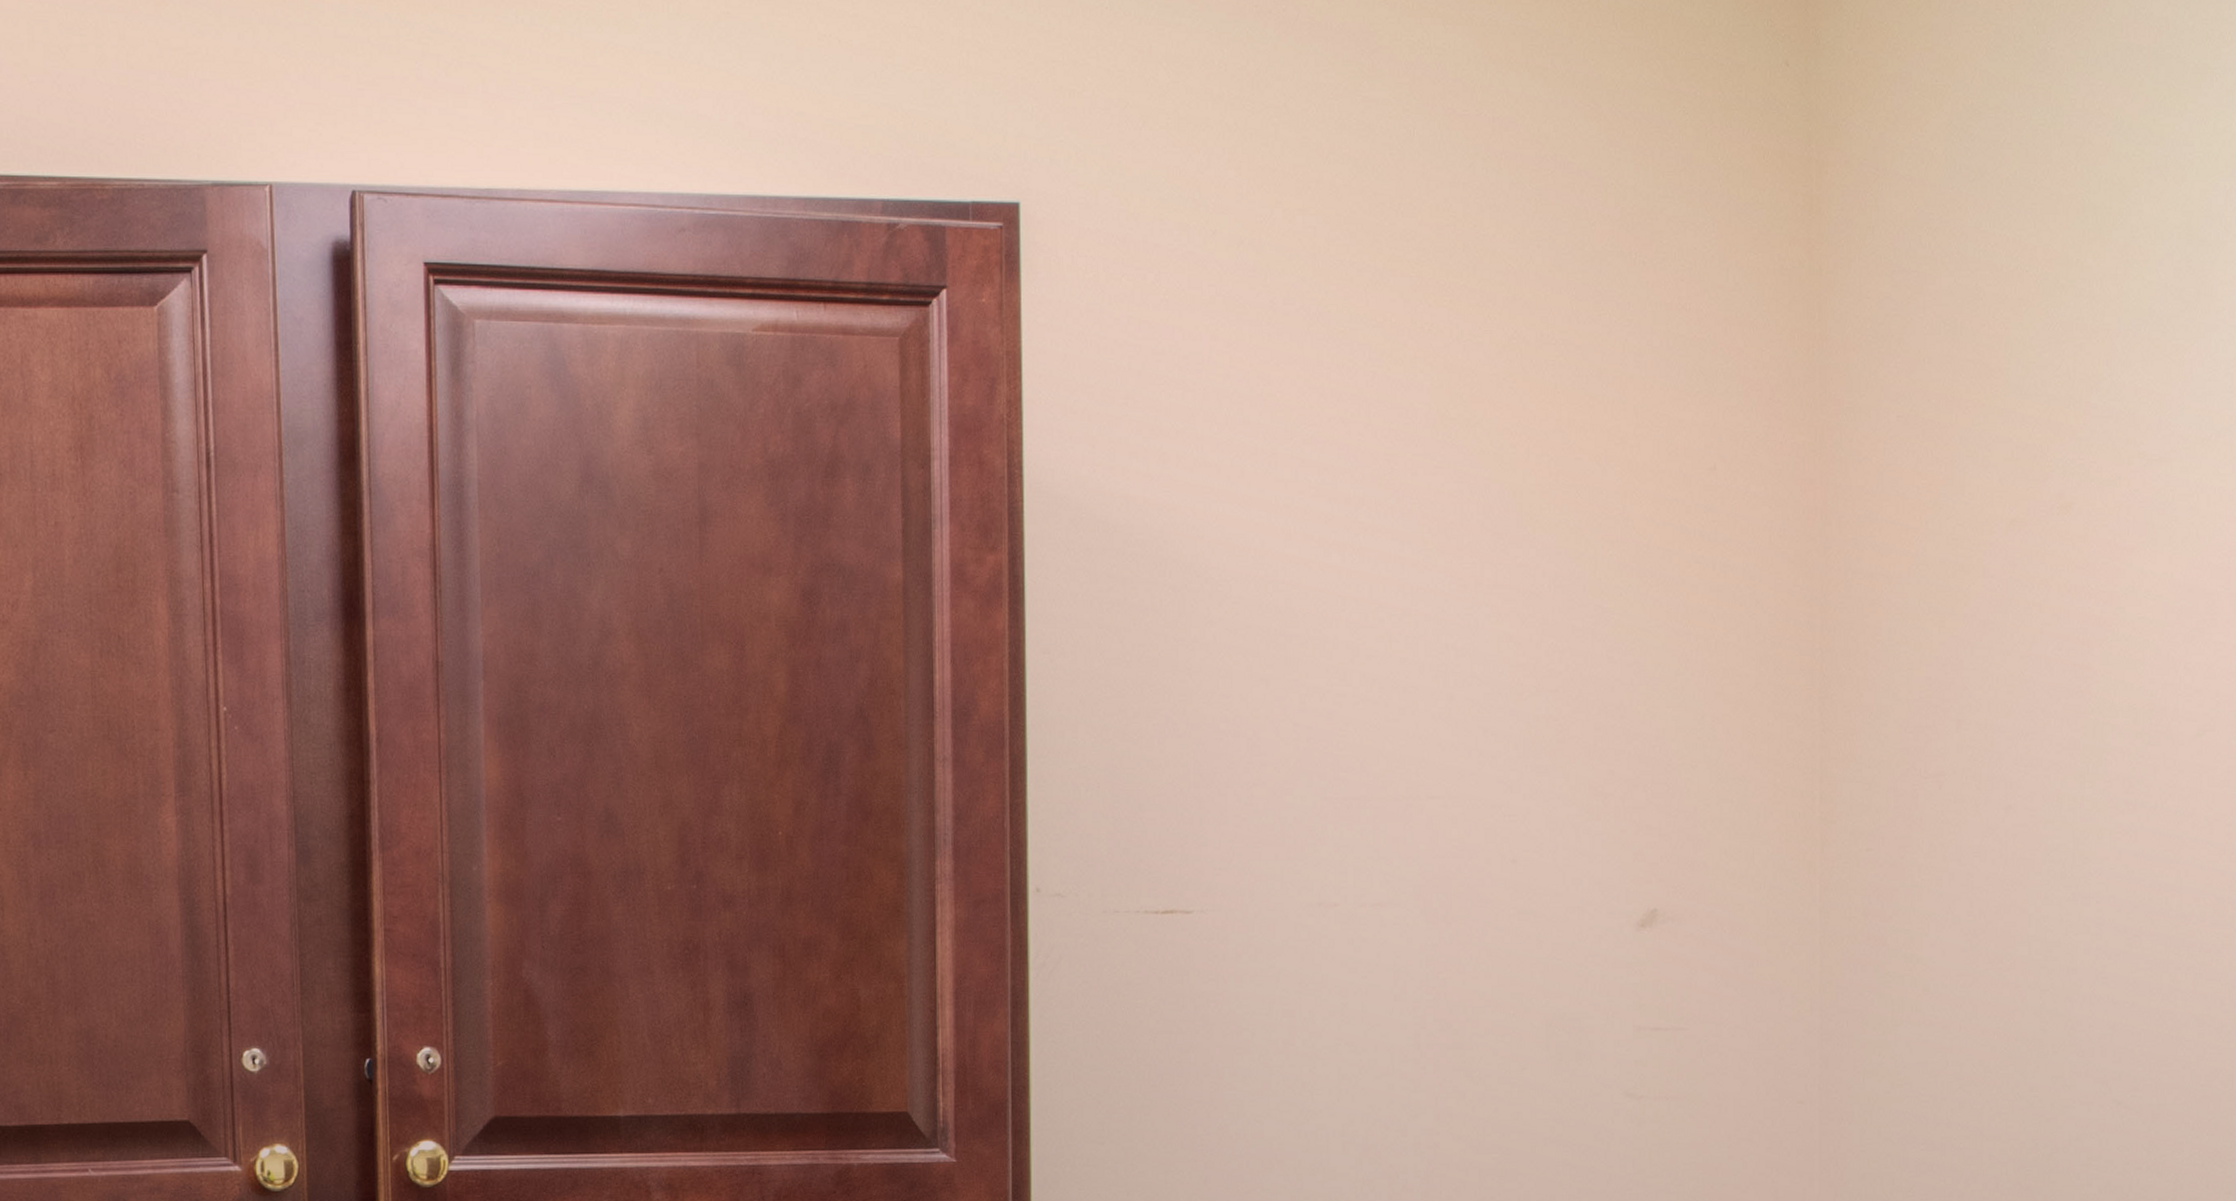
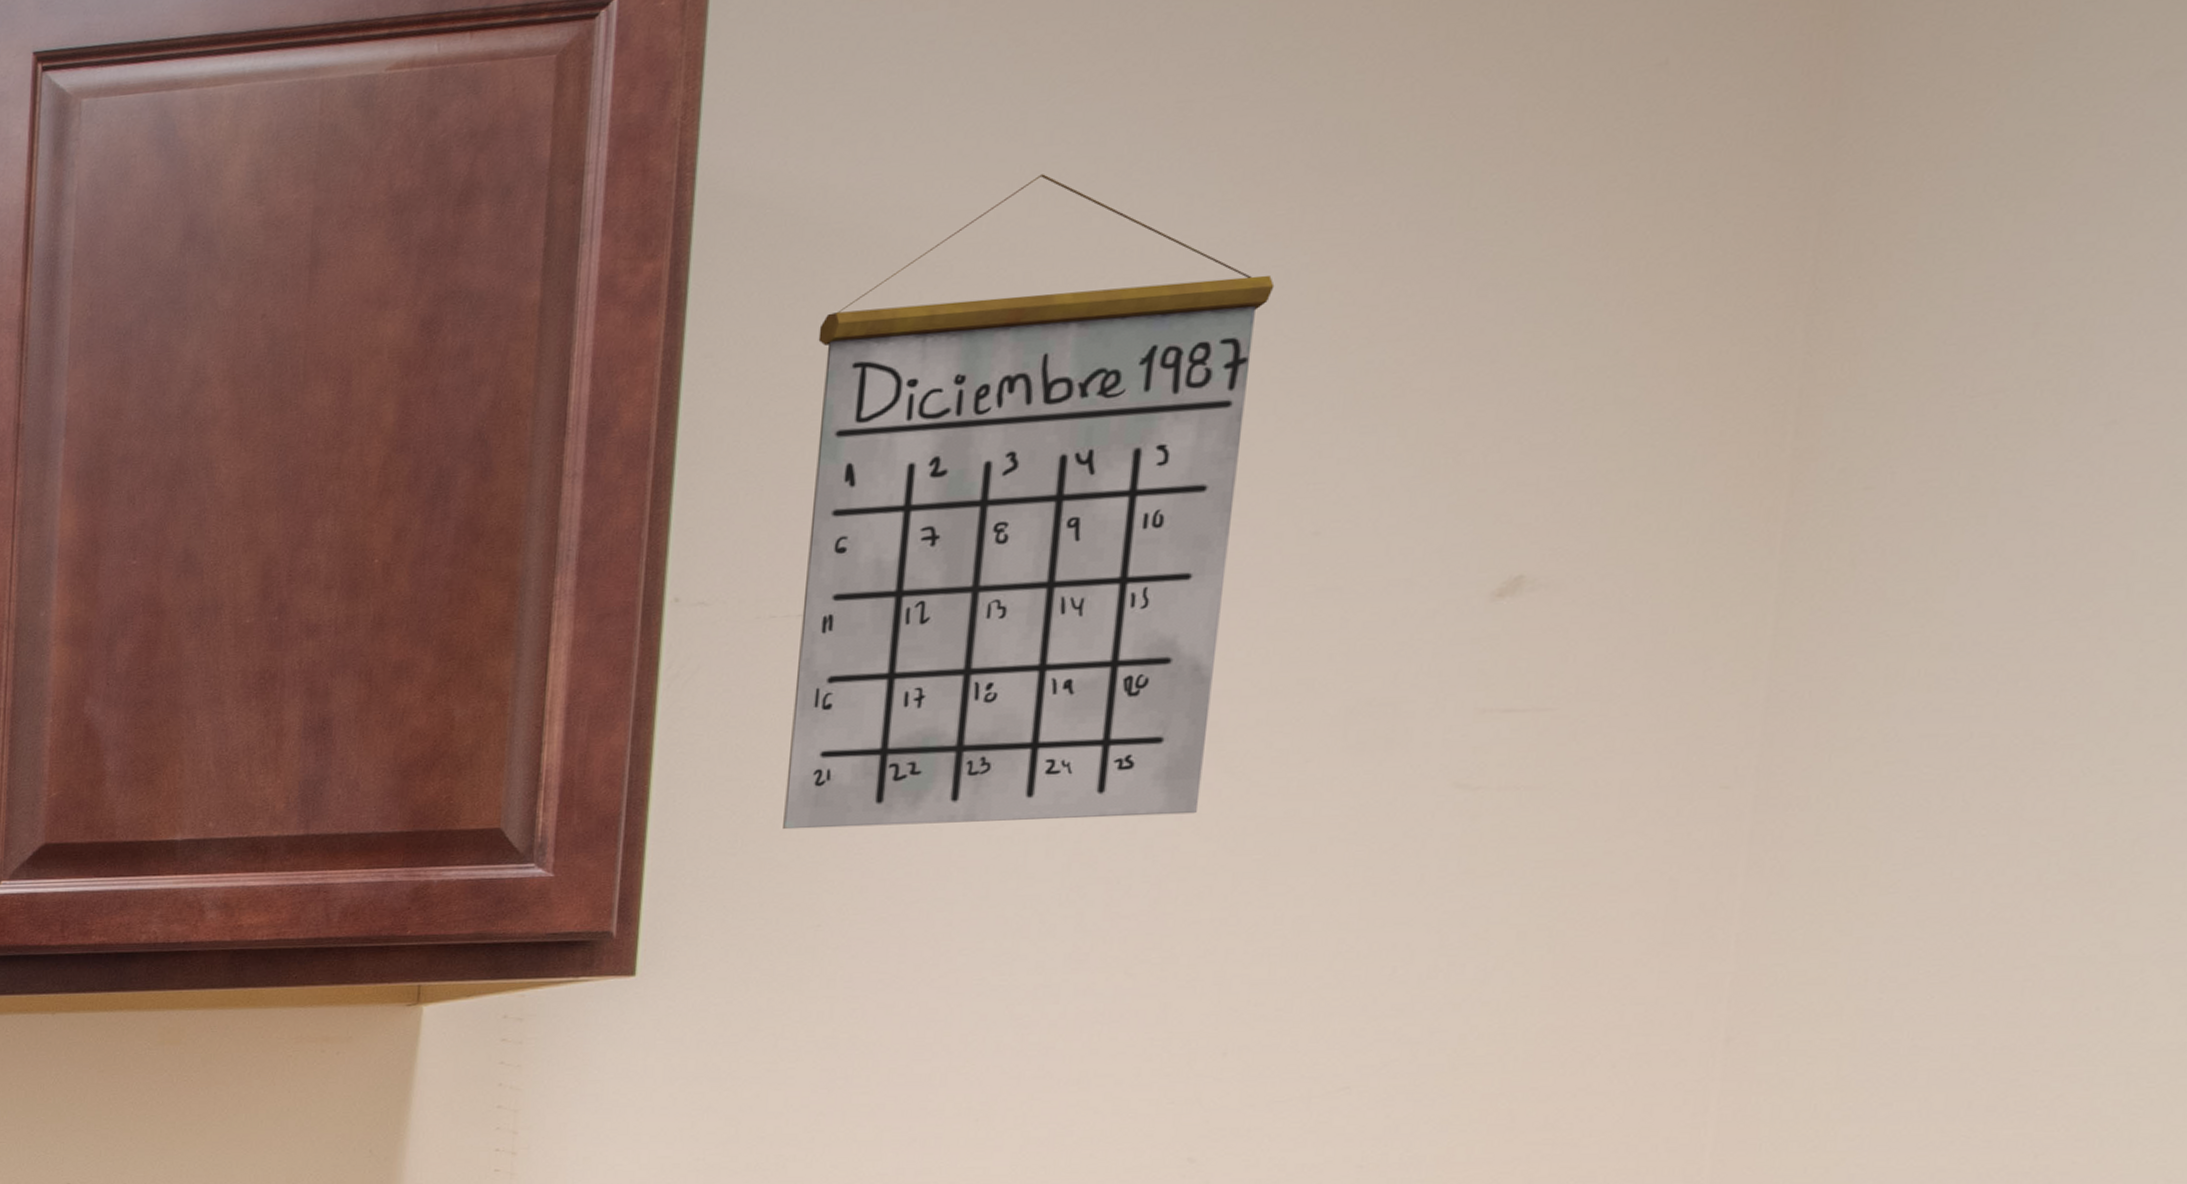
calendar: none [1132,508,1468,1120] -> present [783,174,1275,830]

